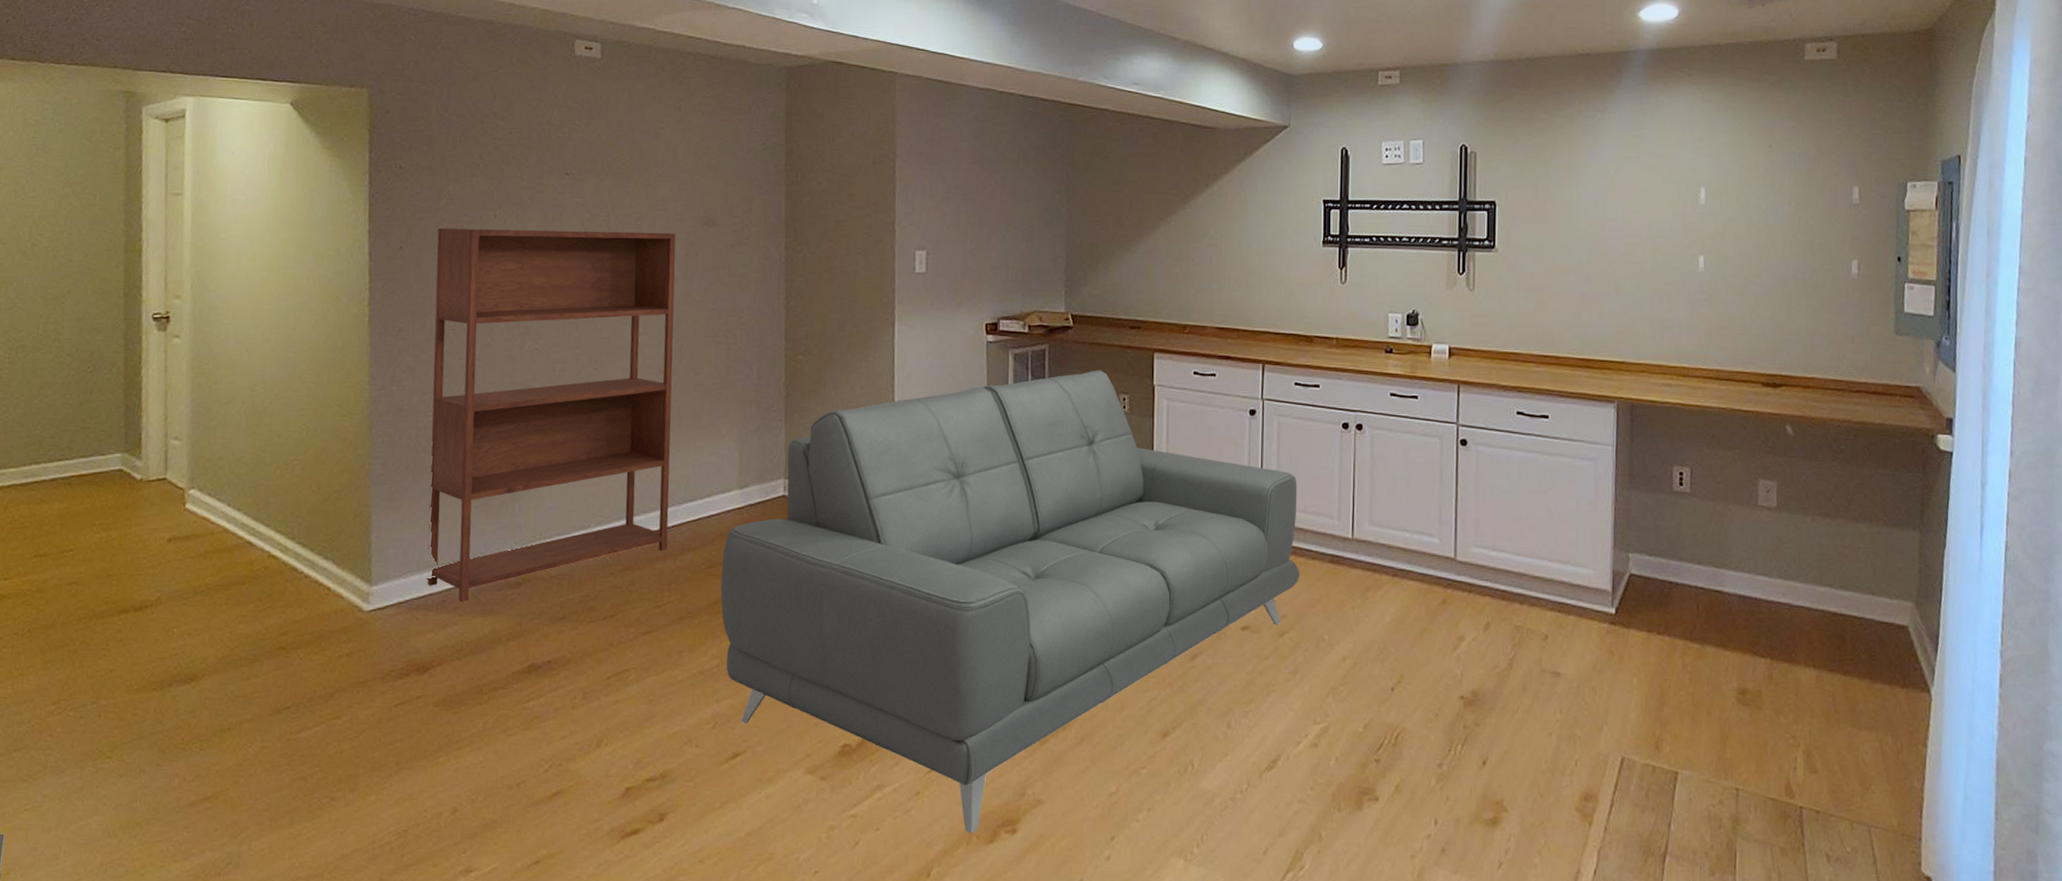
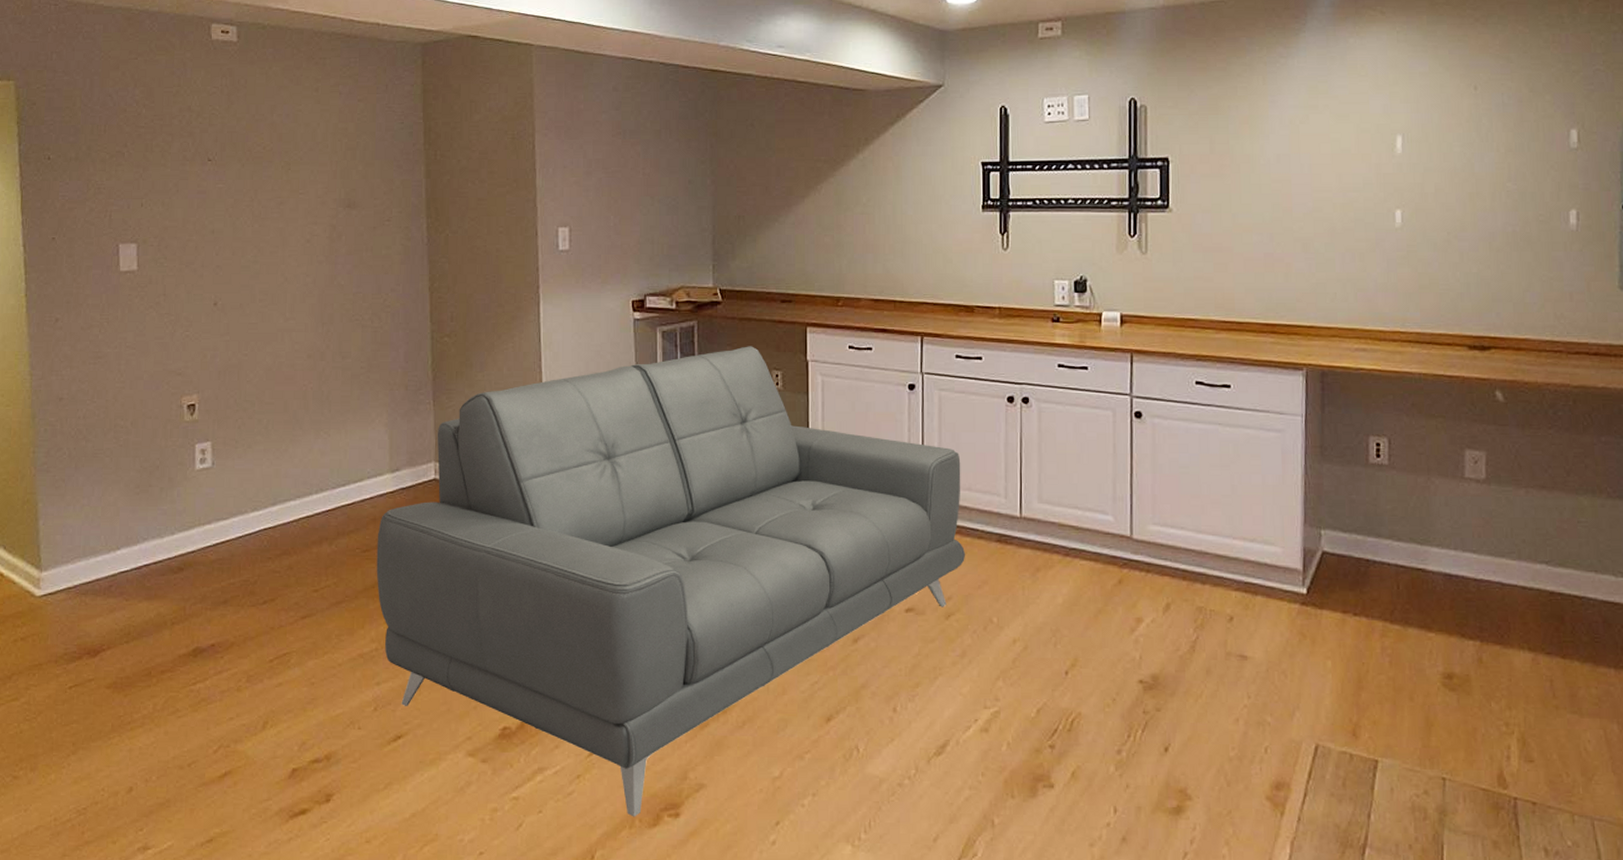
bookshelf: present [427,228,676,602] -> none [87,216,323,587]

